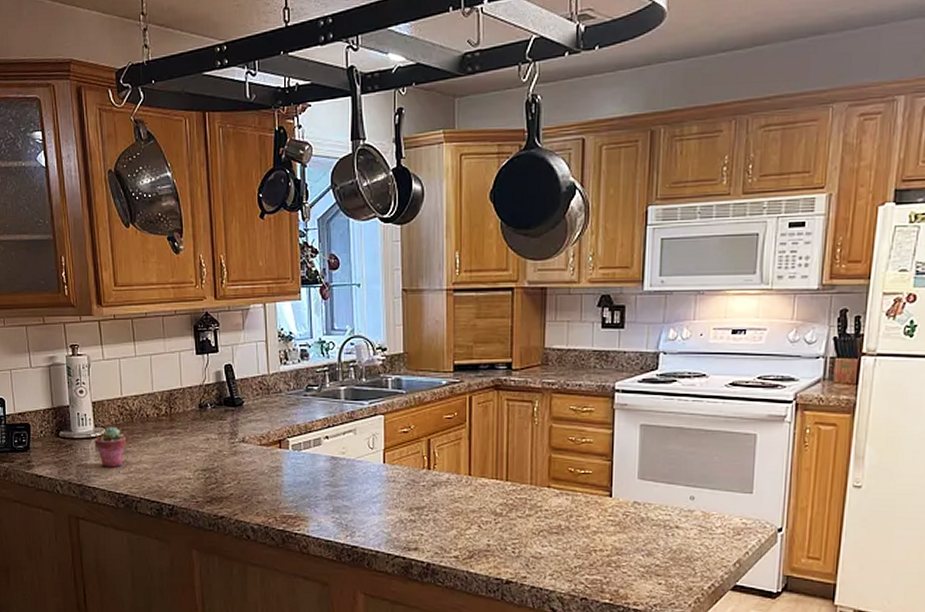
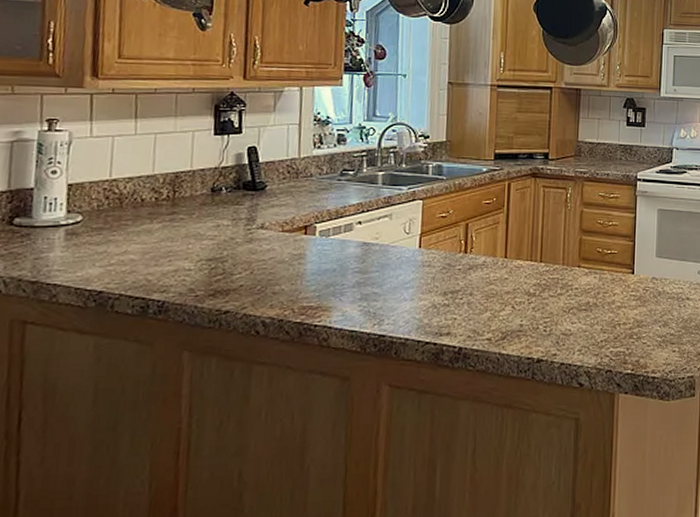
potted succulent: present [94,426,127,468] -> none [64,212,110,260]

